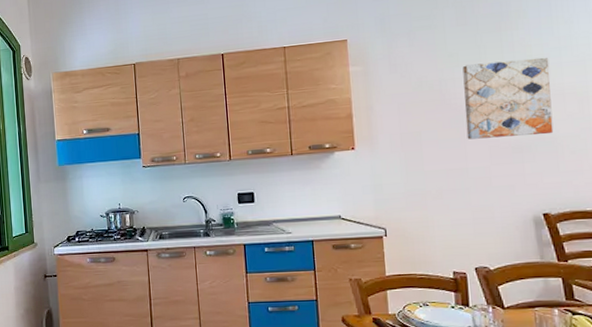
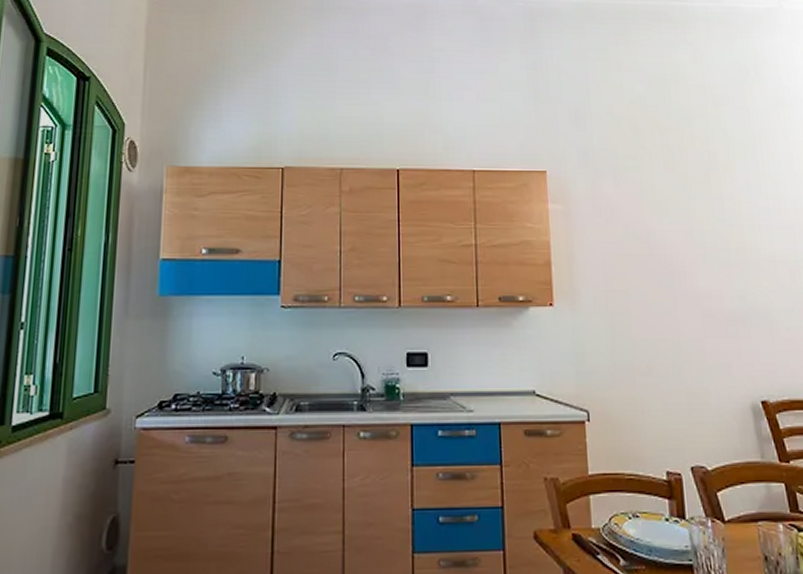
wall art: present [462,57,554,140] -> none [672,217,767,306]

